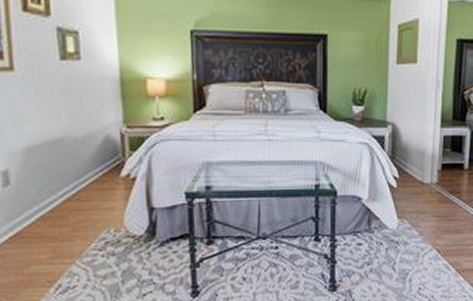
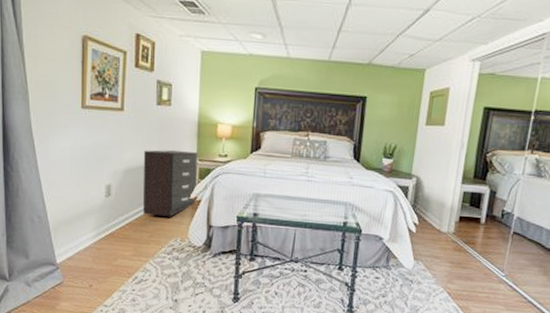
dresser: none [49,118,129,204] -> present [142,150,198,217]

